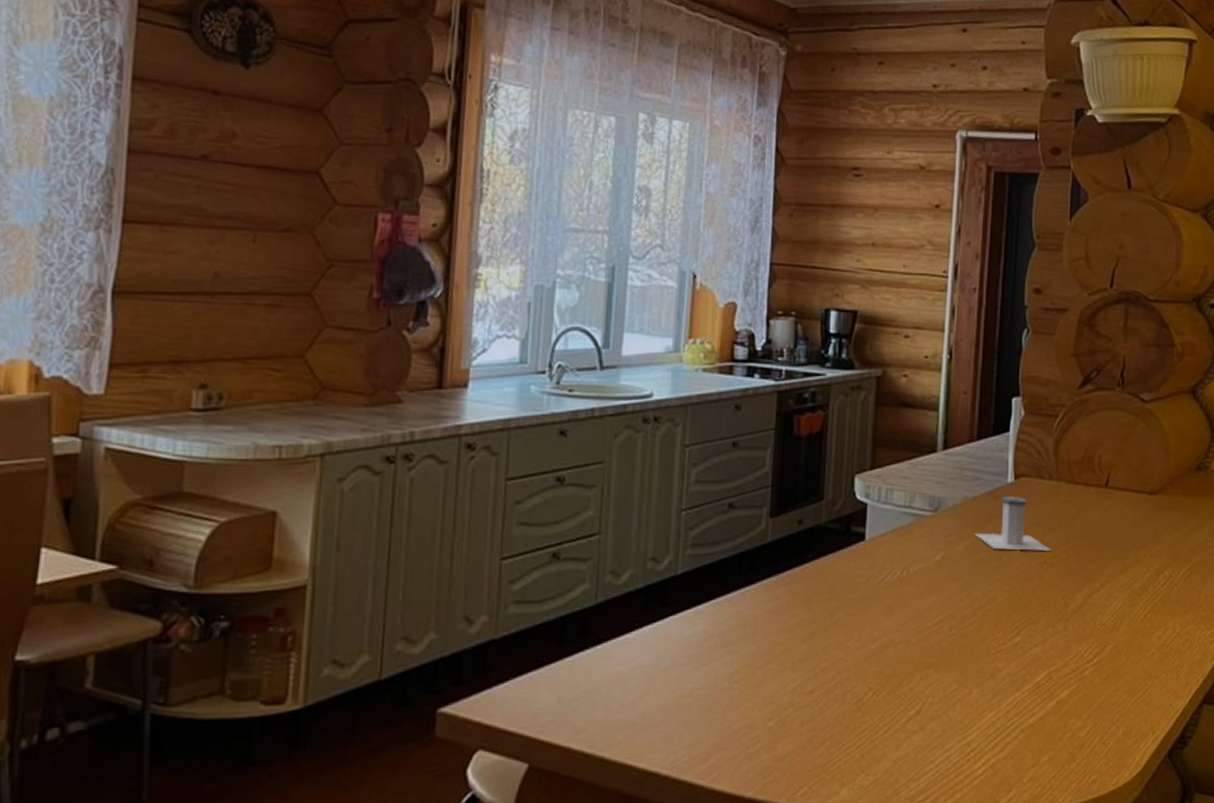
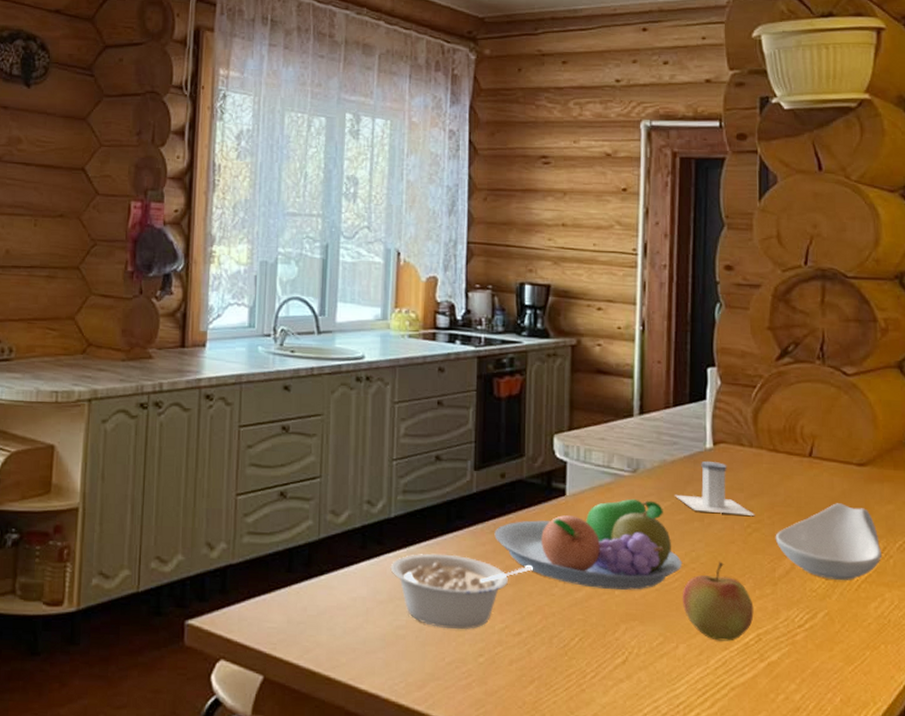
legume: none [675,611,828,694] -> present [390,553,533,630]
fruit bowl: none [789,539,979,637] -> present [494,498,683,590]
apple: none [978,600,1046,683] -> present [683,561,754,641]
spoon rest: none [1069,533,1167,611] -> present [775,503,881,580]

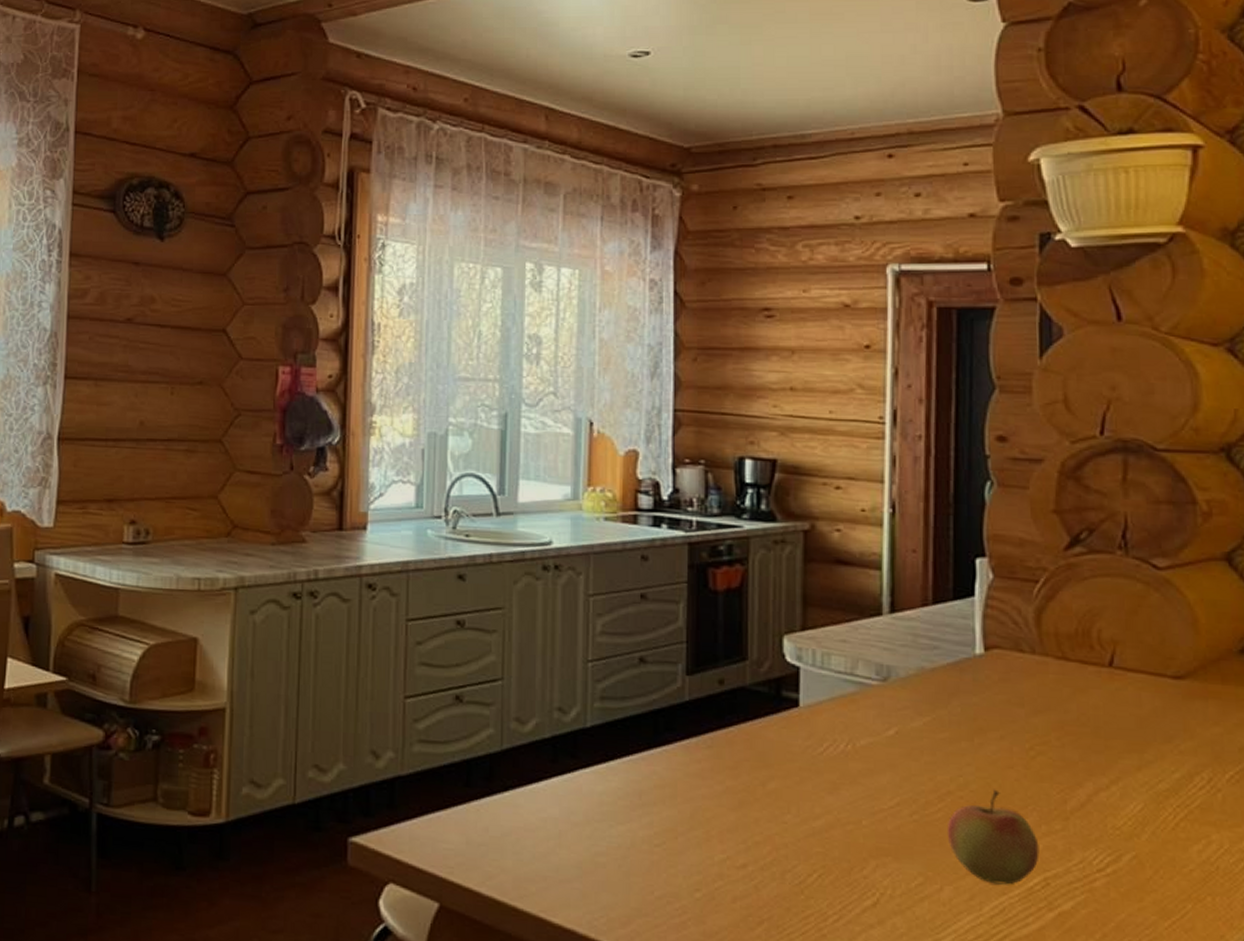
legume: present [390,553,533,630] -> none [587,770,759,860]
fruit bowl: present [494,498,683,590] -> none [712,712,947,820]
salt shaker: present [674,461,754,516] -> none [935,670,1039,736]
spoon rest: present [775,503,881,580] -> none [1065,723,1206,817]

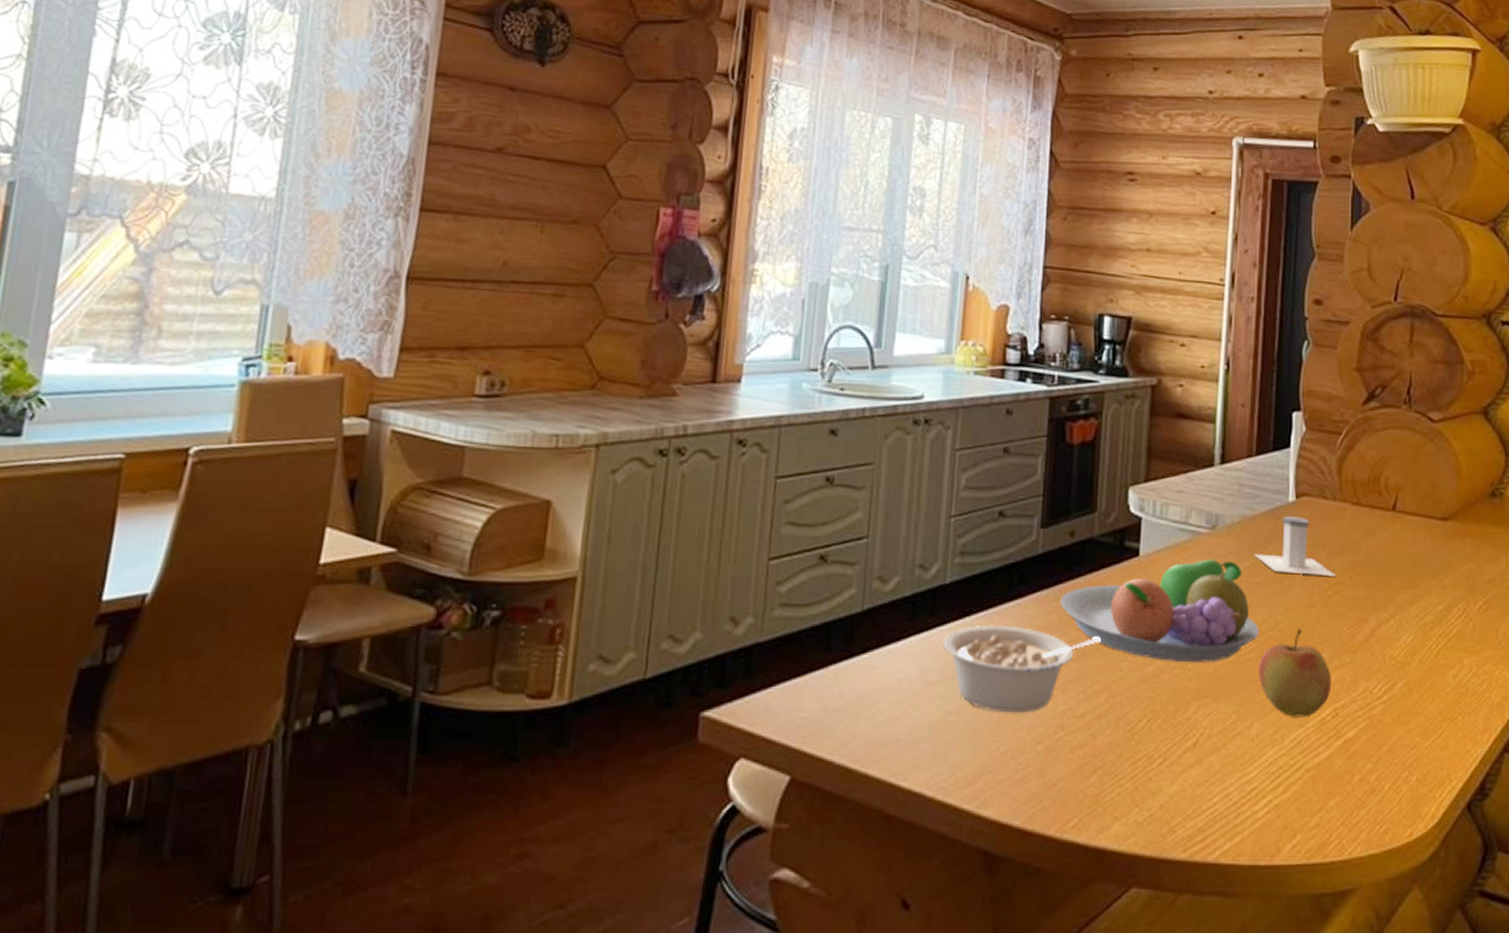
legume: none [587,770,759,860] -> present [943,625,1101,714]
fruit bowl: none [712,712,947,820] -> present [1060,558,1260,662]
salt shaker: none [935,670,1039,736] -> present [1254,516,1335,576]

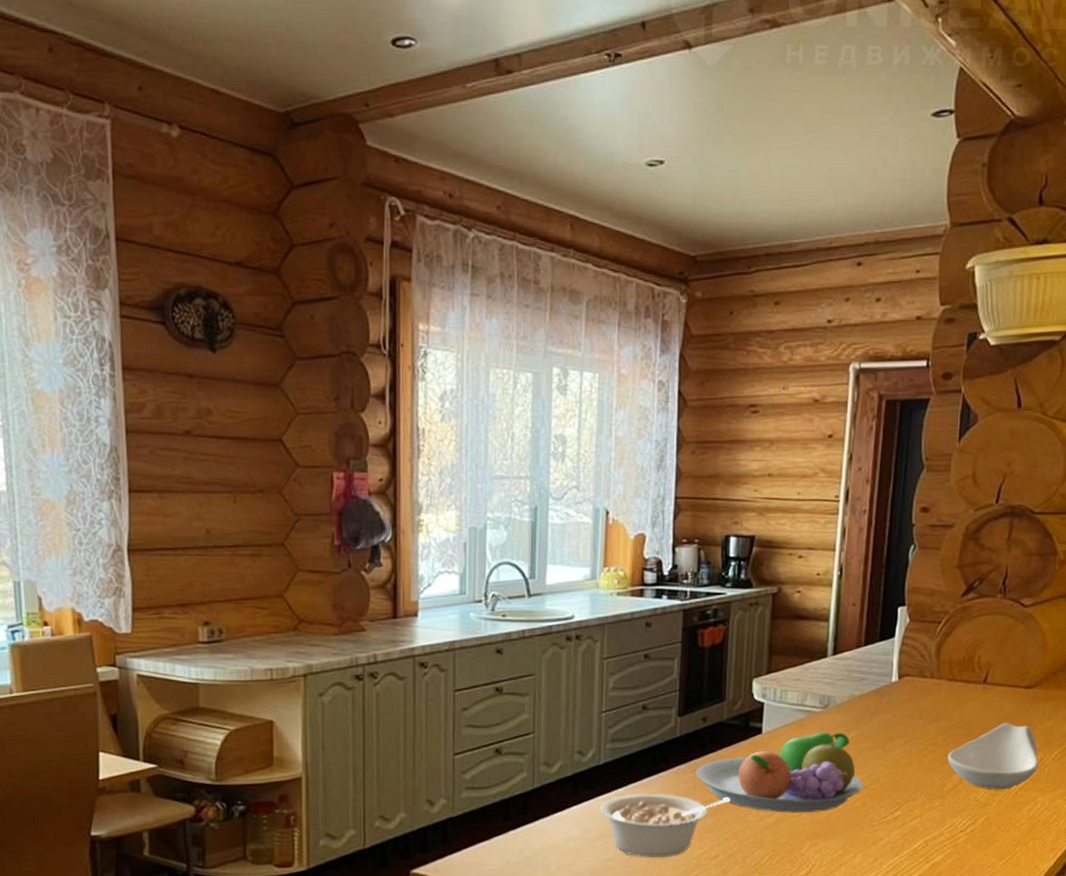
salt shaker: present [1254,516,1335,576] -> none [860,694,931,740]
apple: present [1259,627,1332,718] -> none [862,781,924,849]
spoon rest: none [1356,561,1461,646] -> present [947,723,1039,789]

